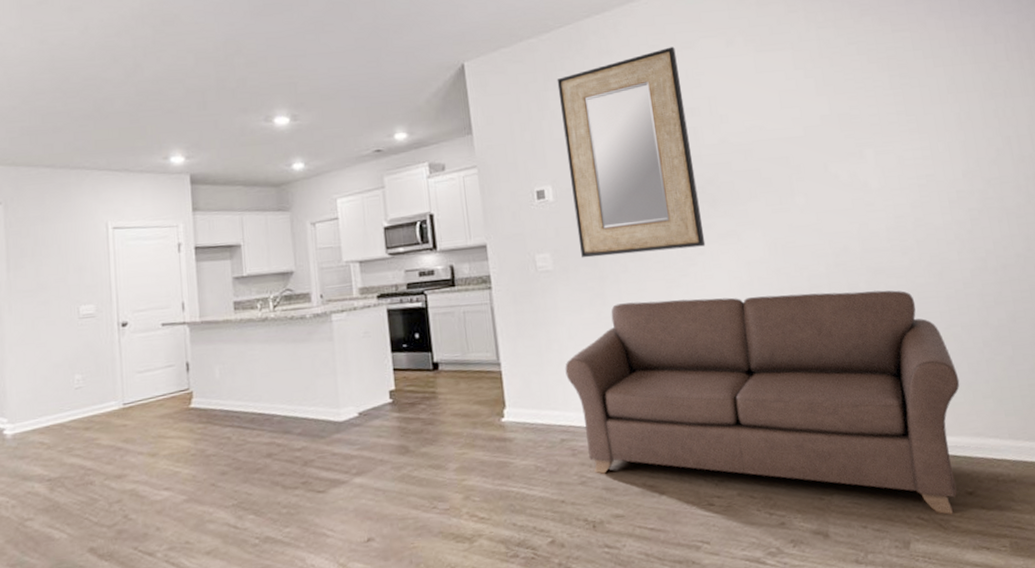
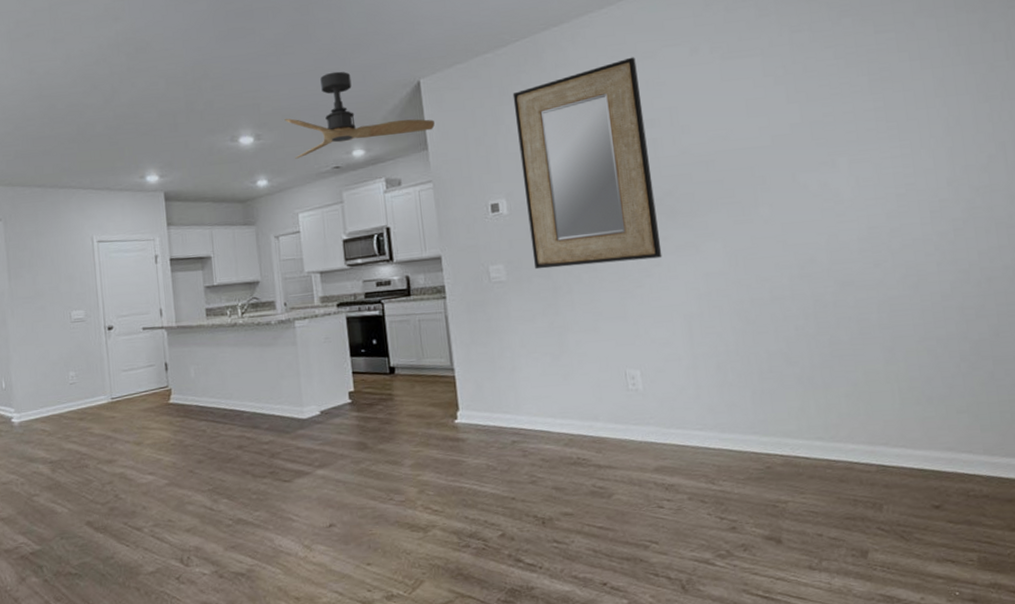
ceiling fan: none [323,51,479,141] -> present [284,71,435,159]
sofa: present [565,290,960,514] -> none [517,302,932,527]

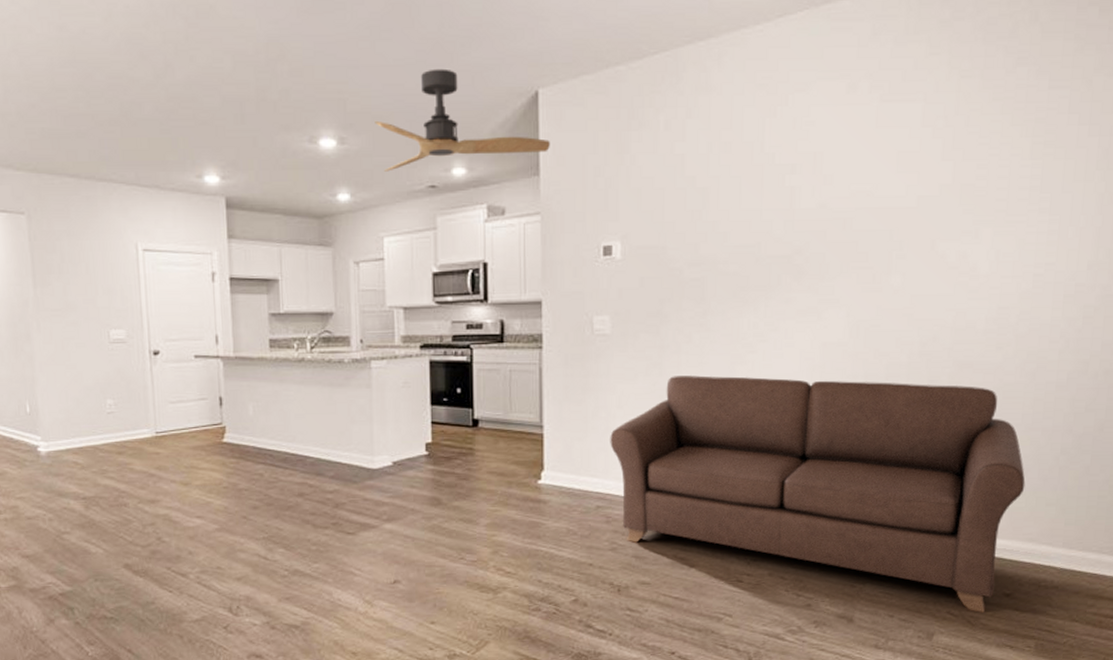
home mirror: present [512,57,663,270] -> none [642,88,786,324]
sofa: none [517,302,932,527] -> present [610,375,1026,612]

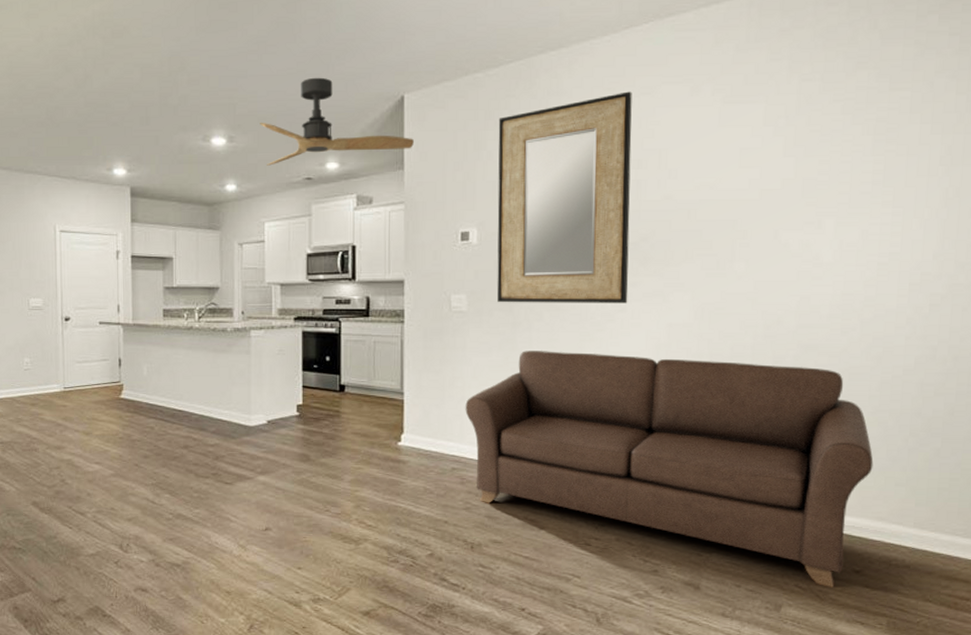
home mirror: none [642,88,786,324] -> present [497,91,632,304]

